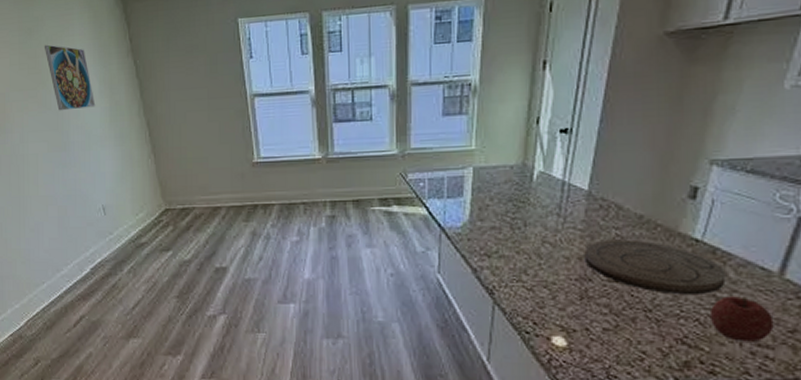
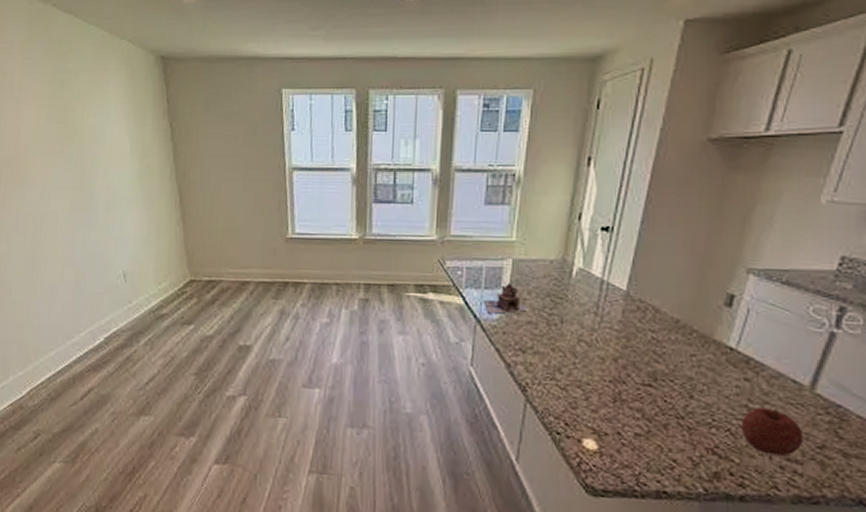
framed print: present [44,44,96,111] -> none [75,99,126,169]
teapot: none [447,191,491,222] -> present [484,283,528,314]
cutting board: present [584,239,726,294] -> none [619,342,758,404]

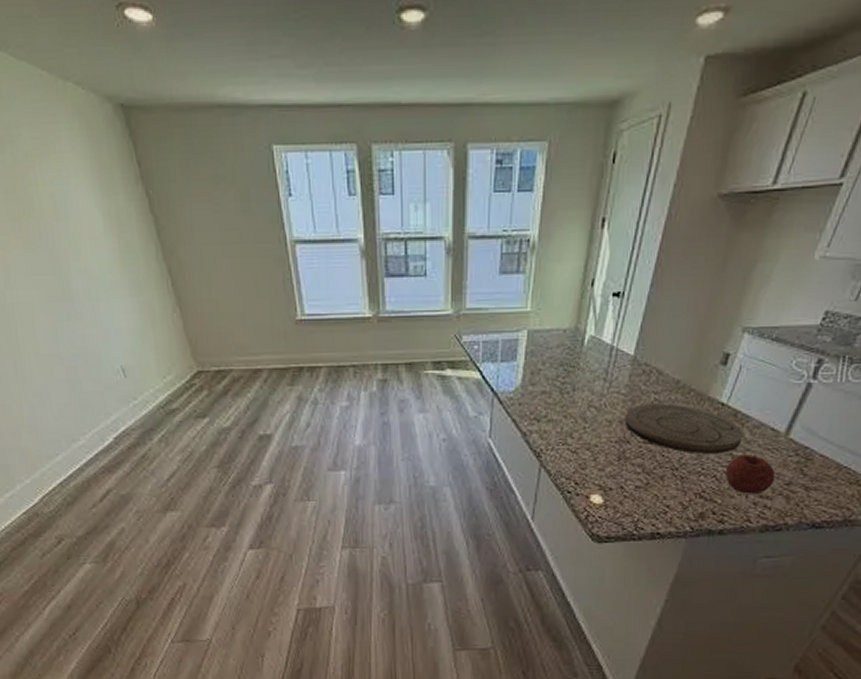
teapot: present [484,283,528,314] -> none [500,355,542,386]
cutting board: none [619,342,758,404] -> present [625,403,743,453]

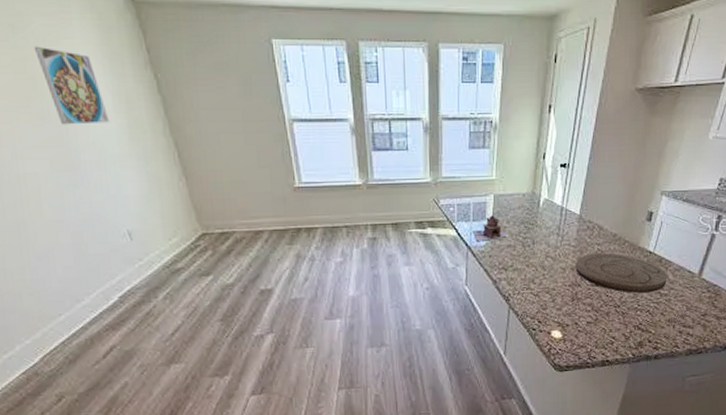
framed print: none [22,162,101,250] -> present [33,46,110,125]
teapot: none [500,355,542,386] -> present [473,215,507,241]
fruit: present [725,454,775,494] -> none [657,292,694,325]

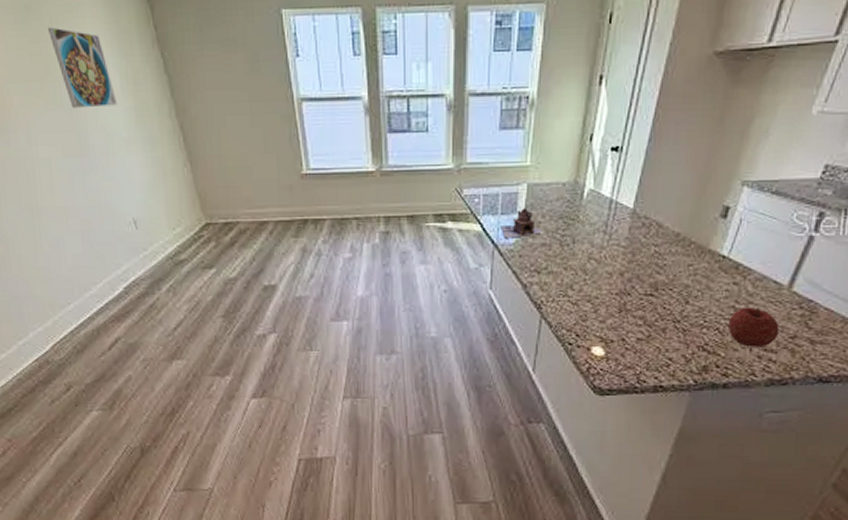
cutting board: present [576,253,667,293] -> none [625,256,745,306]
fruit: none [657,292,694,325] -> present [728,307,780,347]

